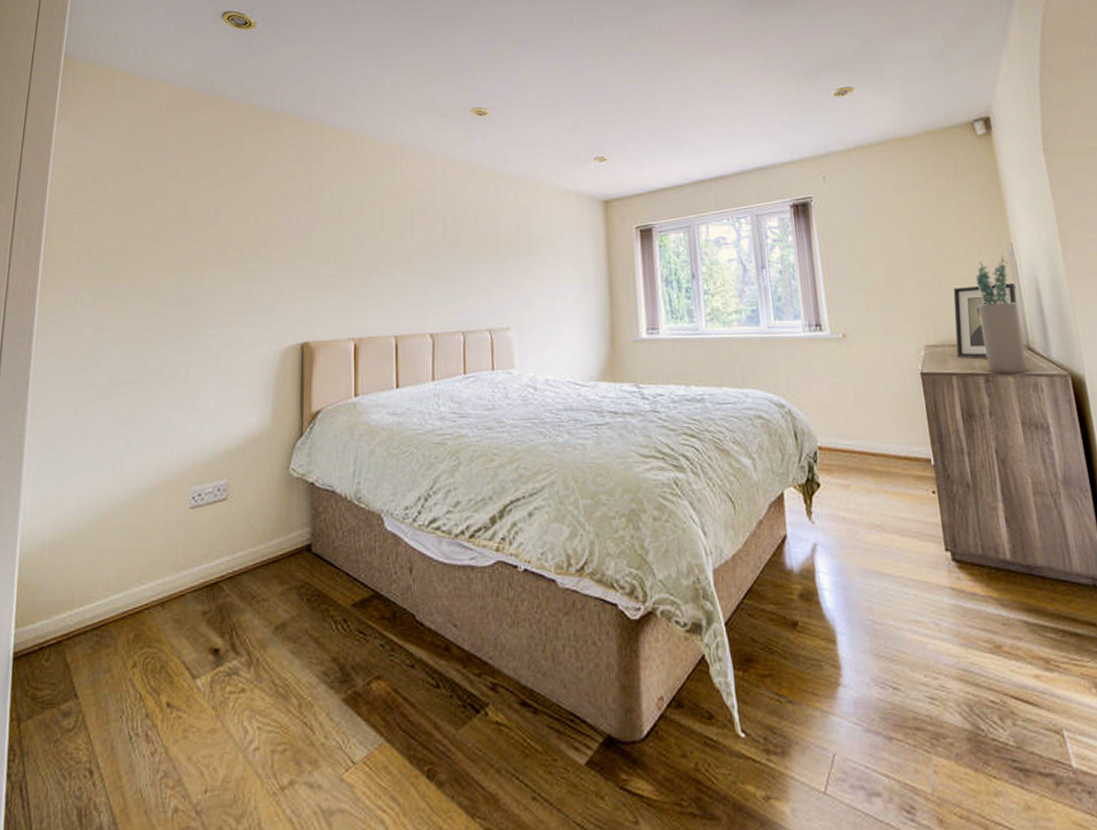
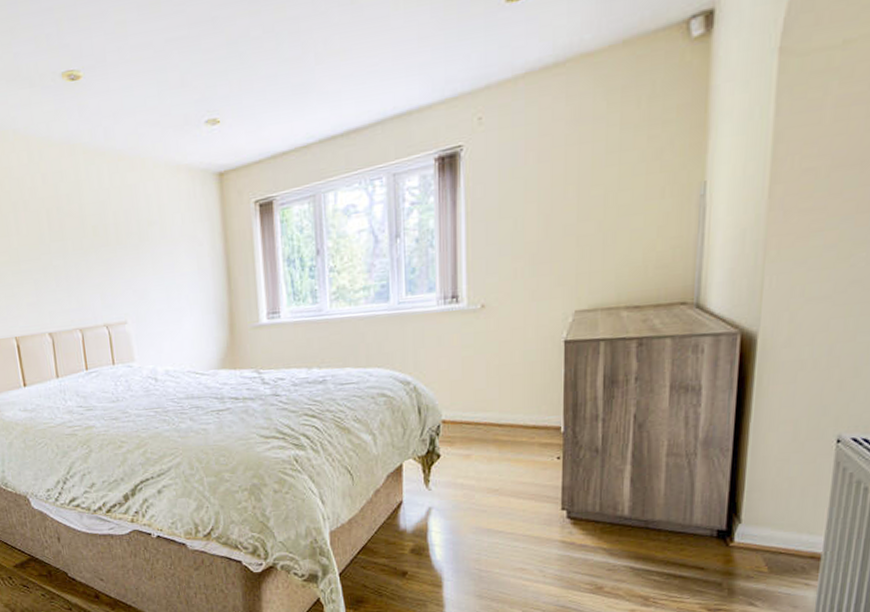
picture frame: present [953,282,1017,358] -> none [610,230,699,322]
vase: present [975,255,1028,375] -> none [643,197,697,337]

